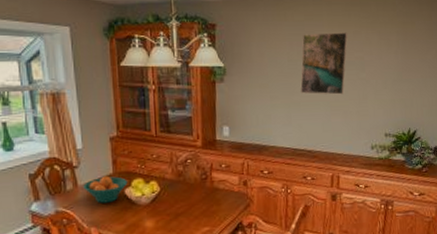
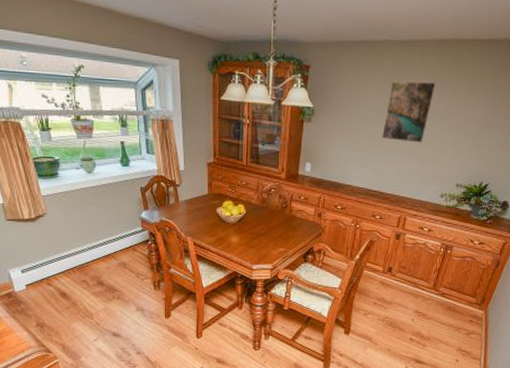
fruit bowl: present [83,176,128,203] -> none [183,195,220,218]

